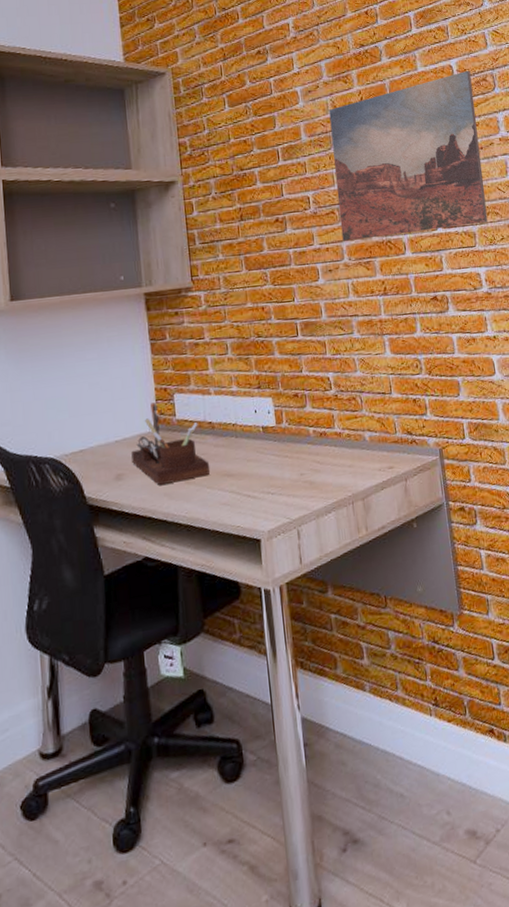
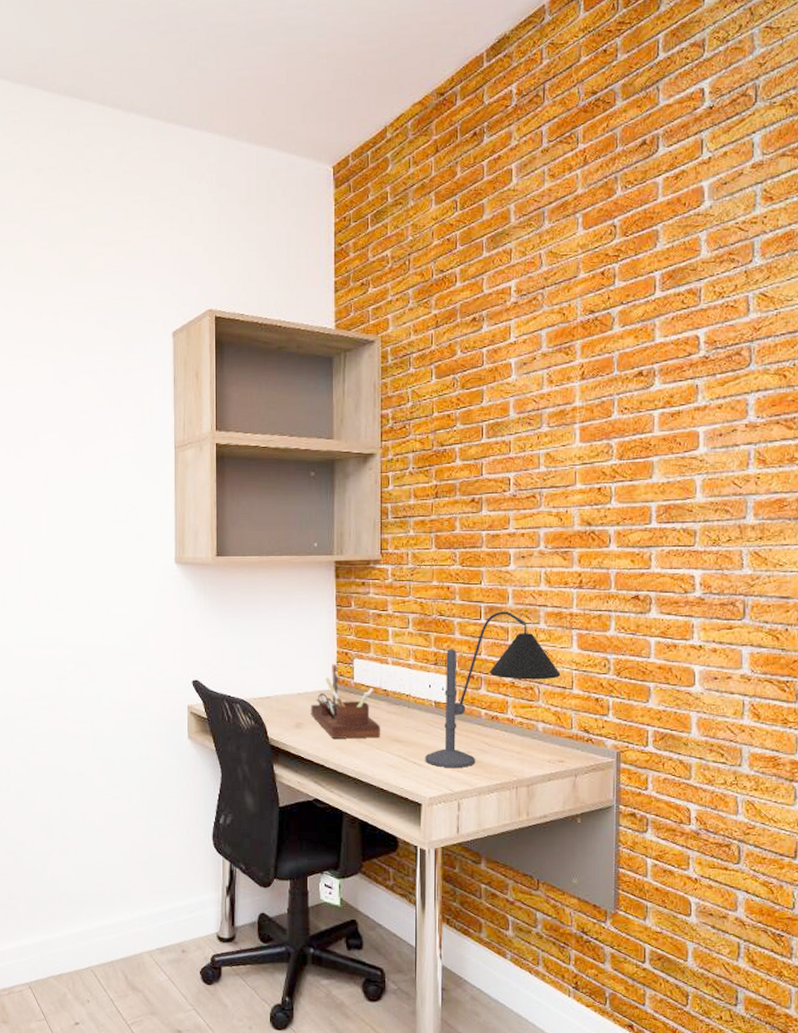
desk lamp: none [259,325,379,496] -> present [425,611,561,768]
wall art: present [329,70,488,241] -> none [540,342,721,528]

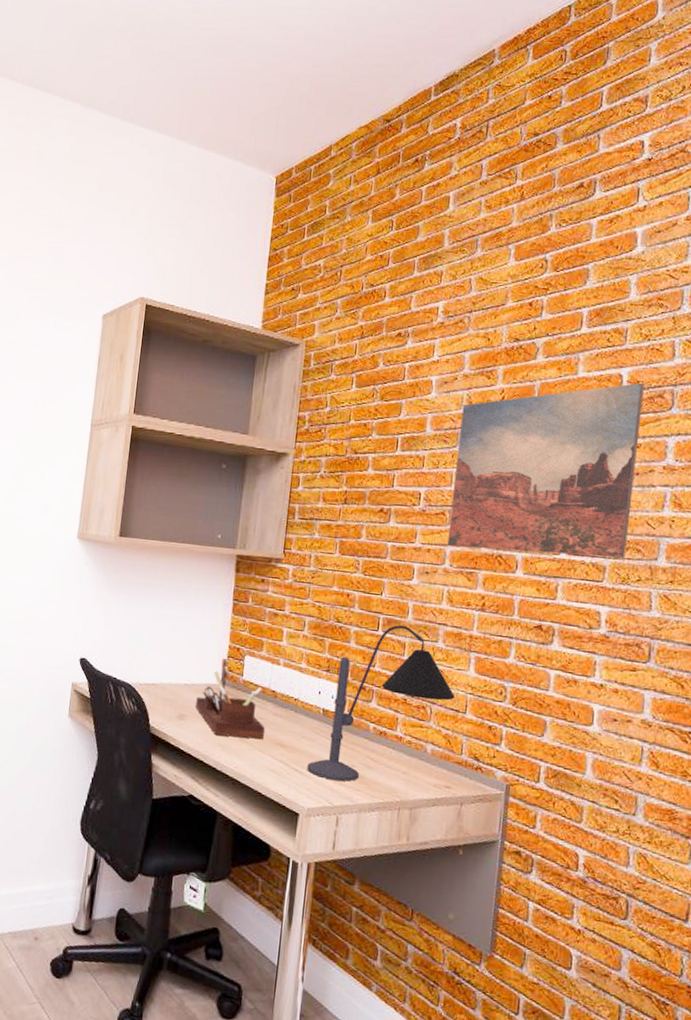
wall art: none [540,342,721,528] -> present [447,382,644,559]

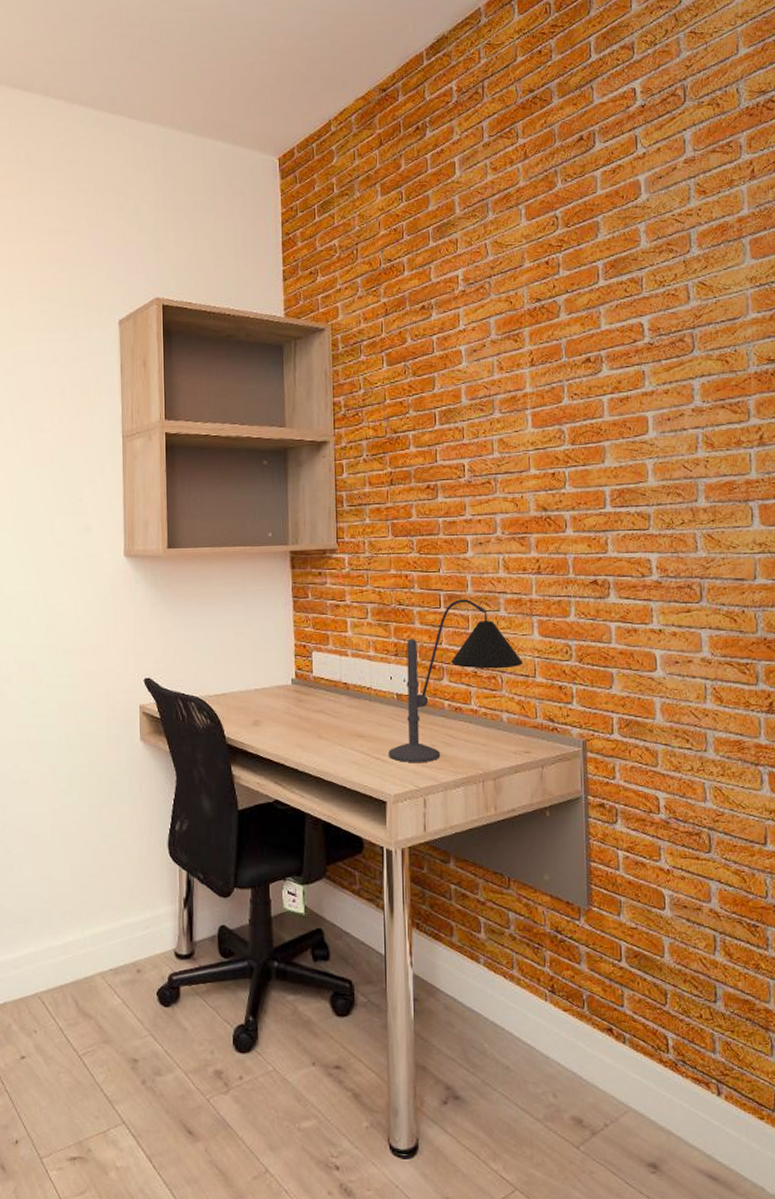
desk organizer: present [195,658,265,739] -> none [269,658,342,736]
wall art: present [447,382,644,559] -> none [494,329,667,514]

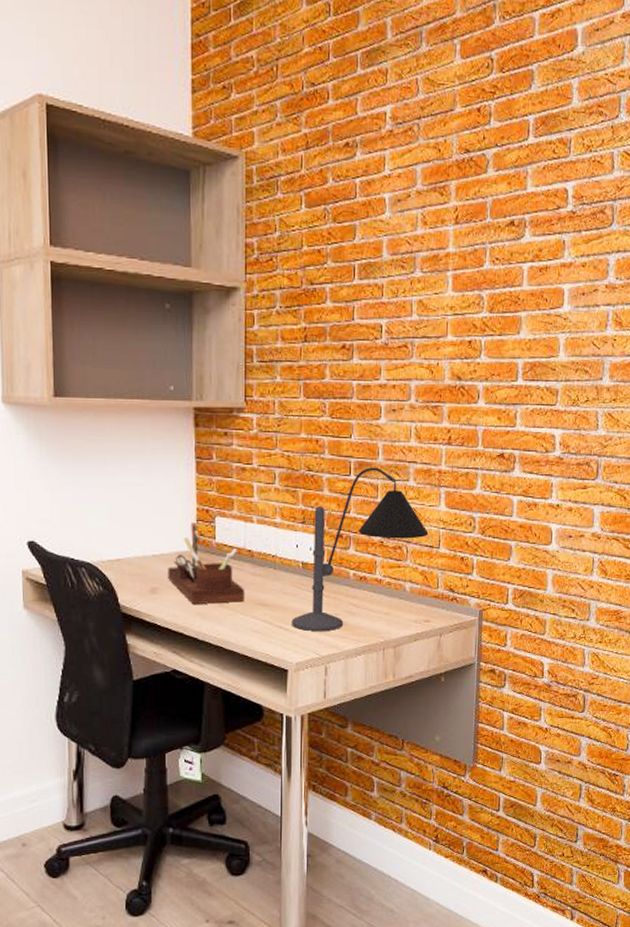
desk organizer: none [269,658,342,736] -> present [168,522,245,604]

